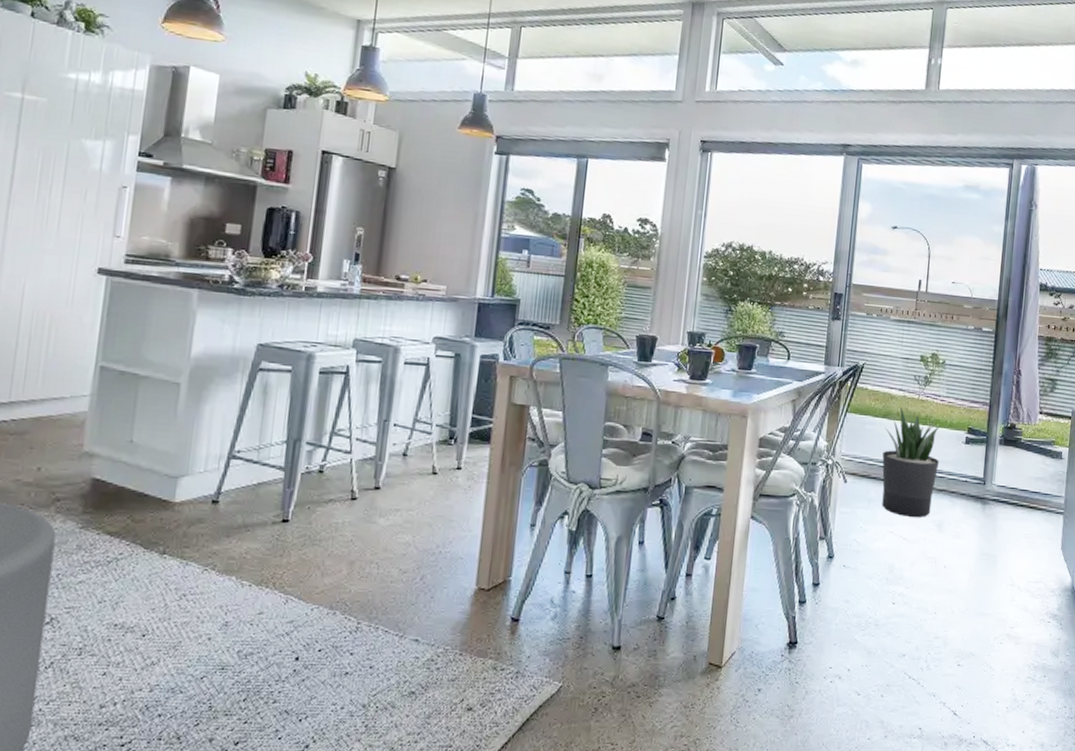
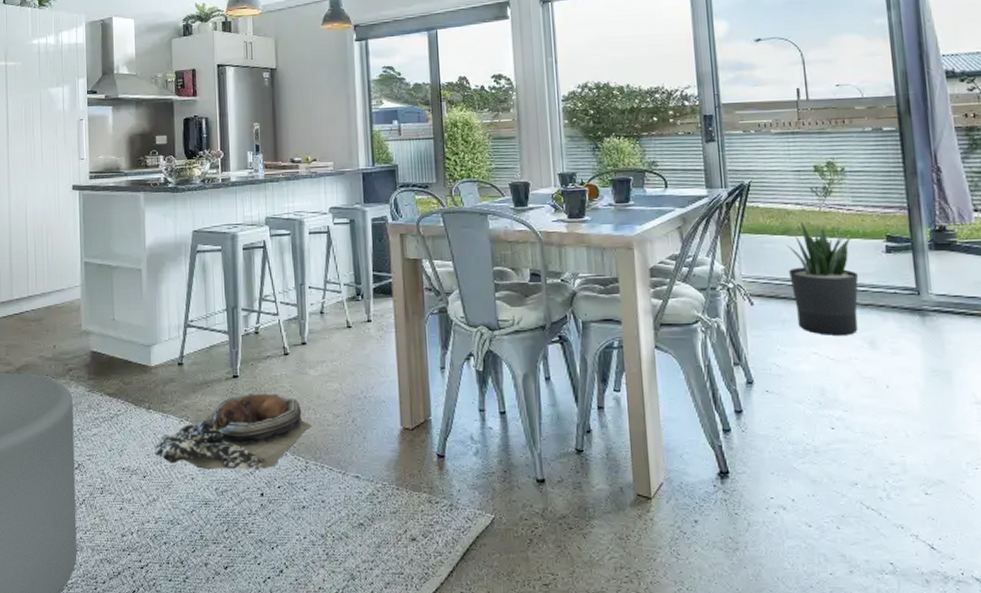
dog bed: none [162,542,372,630] -> present [154,394,312,469]

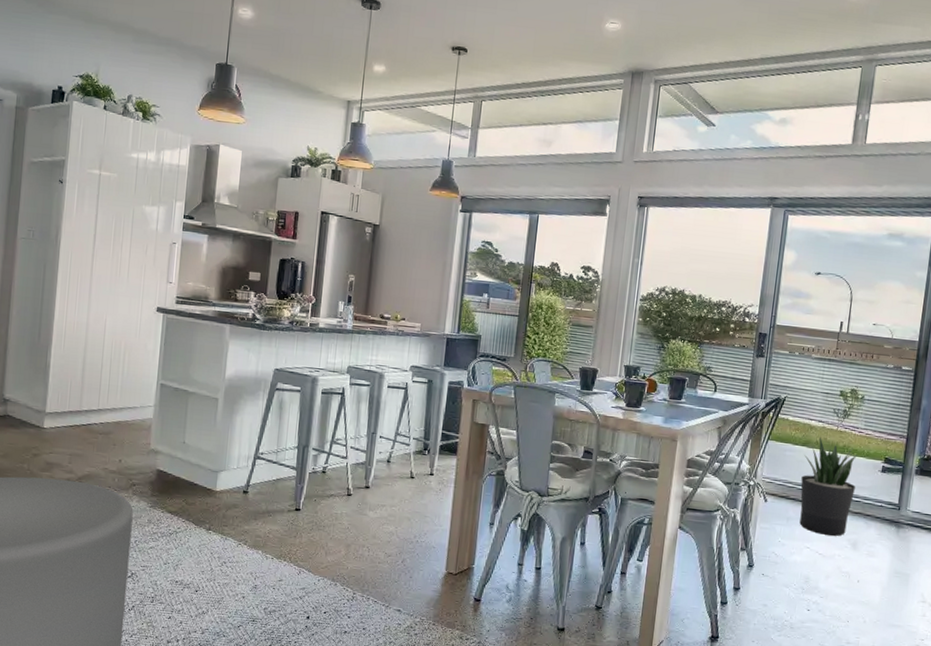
dog bed: present [154,394,312,469] -> none [209,527,364,596]

